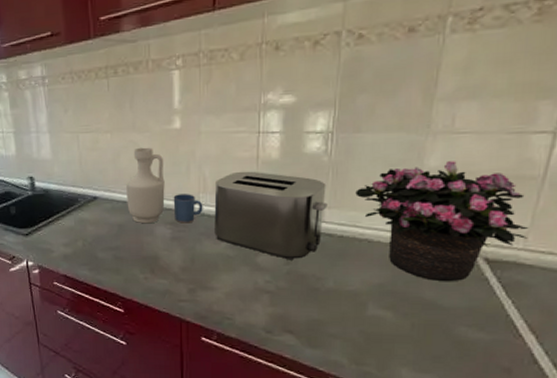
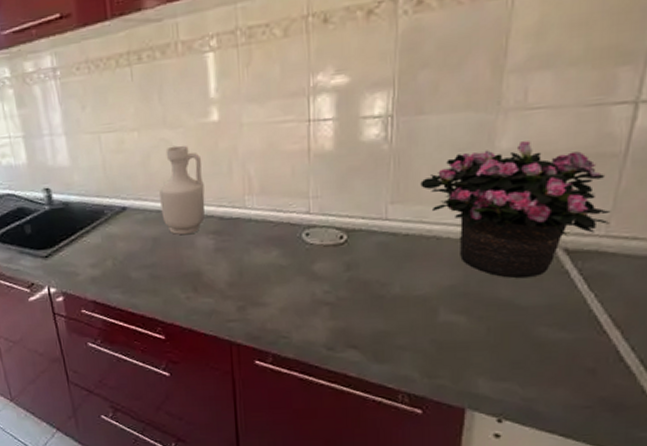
mug: present [173,194,203,223] -> none [214,197,250,232]
toaster: present [214,171,328,260] -> none [261,166,390,266]

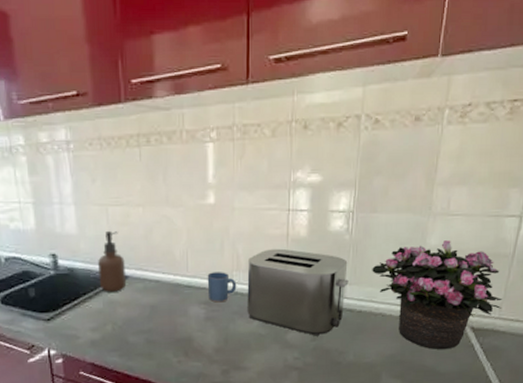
soap dispenser: none [93,159,125,226] -> present [98,230,127,292]
ceramic jug: present [159,145,206,235] -> none [159,222,199,304]
mug: none [214,197,250,232] -> present [207,272,237,303]
toaster: none [261,166,390,266] -> present [247,248,349,336]

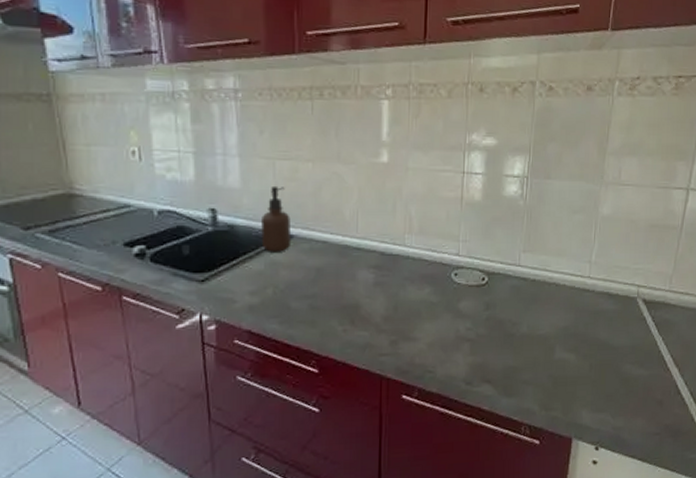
mug: present [207,272,237,303] -> none [377,234,408,267]
toaster: present [247,248,349,336] -> none [419,212,523,305]
potted flower: present [372,240,503,350] -> none [546,210,673,323]

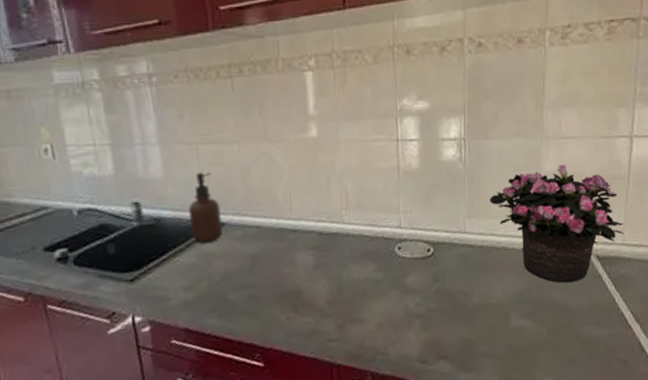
potted flower: none [546,210,673,323] -> present [489,165,625,283]

